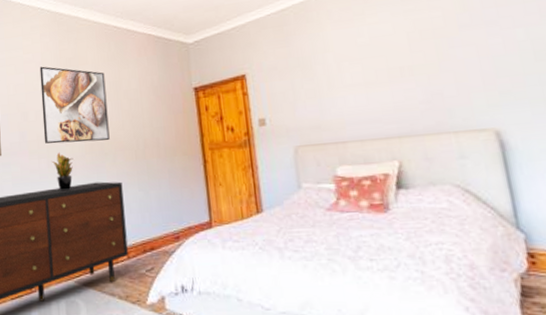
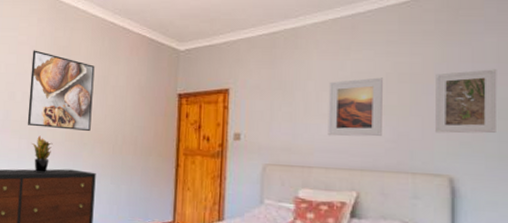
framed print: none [348,38,414,107] -> present [327,77,384,137]
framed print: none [459,10,536,86] -> present [436,69,497,134]

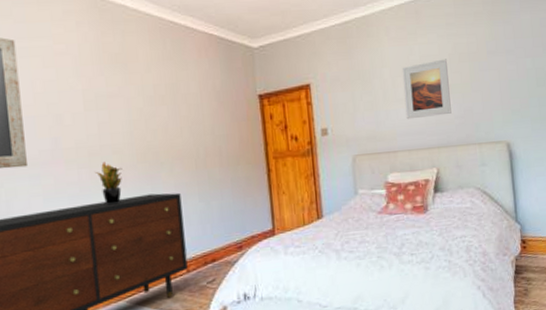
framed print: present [27,50,95,132] -> none [76,60,166,152]
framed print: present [436,69,497,134] -> none [488,43,537,105]

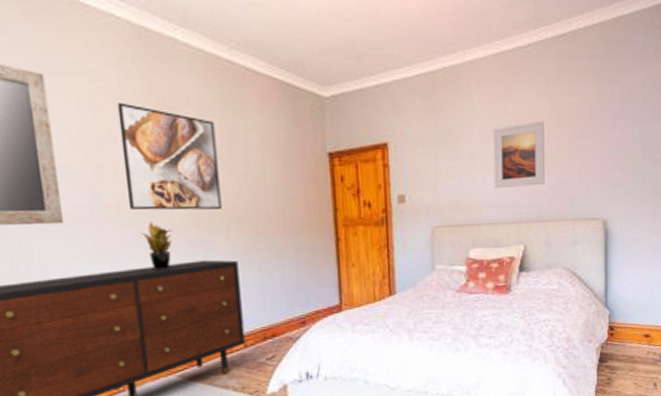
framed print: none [76,60,166,152] -> present [117,102,222,211]

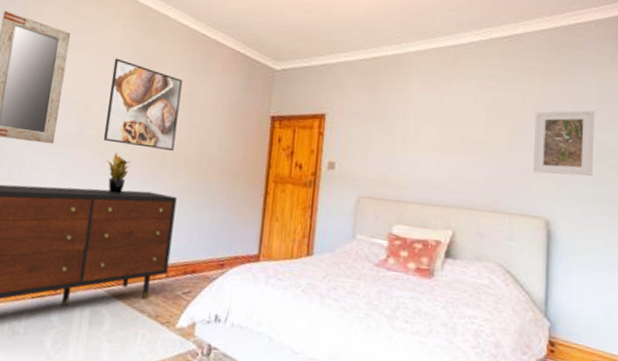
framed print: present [492,121,545,189] -> none [425,112,484,173]
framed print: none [591,107,642,176] -> present [533,110,595,176]

